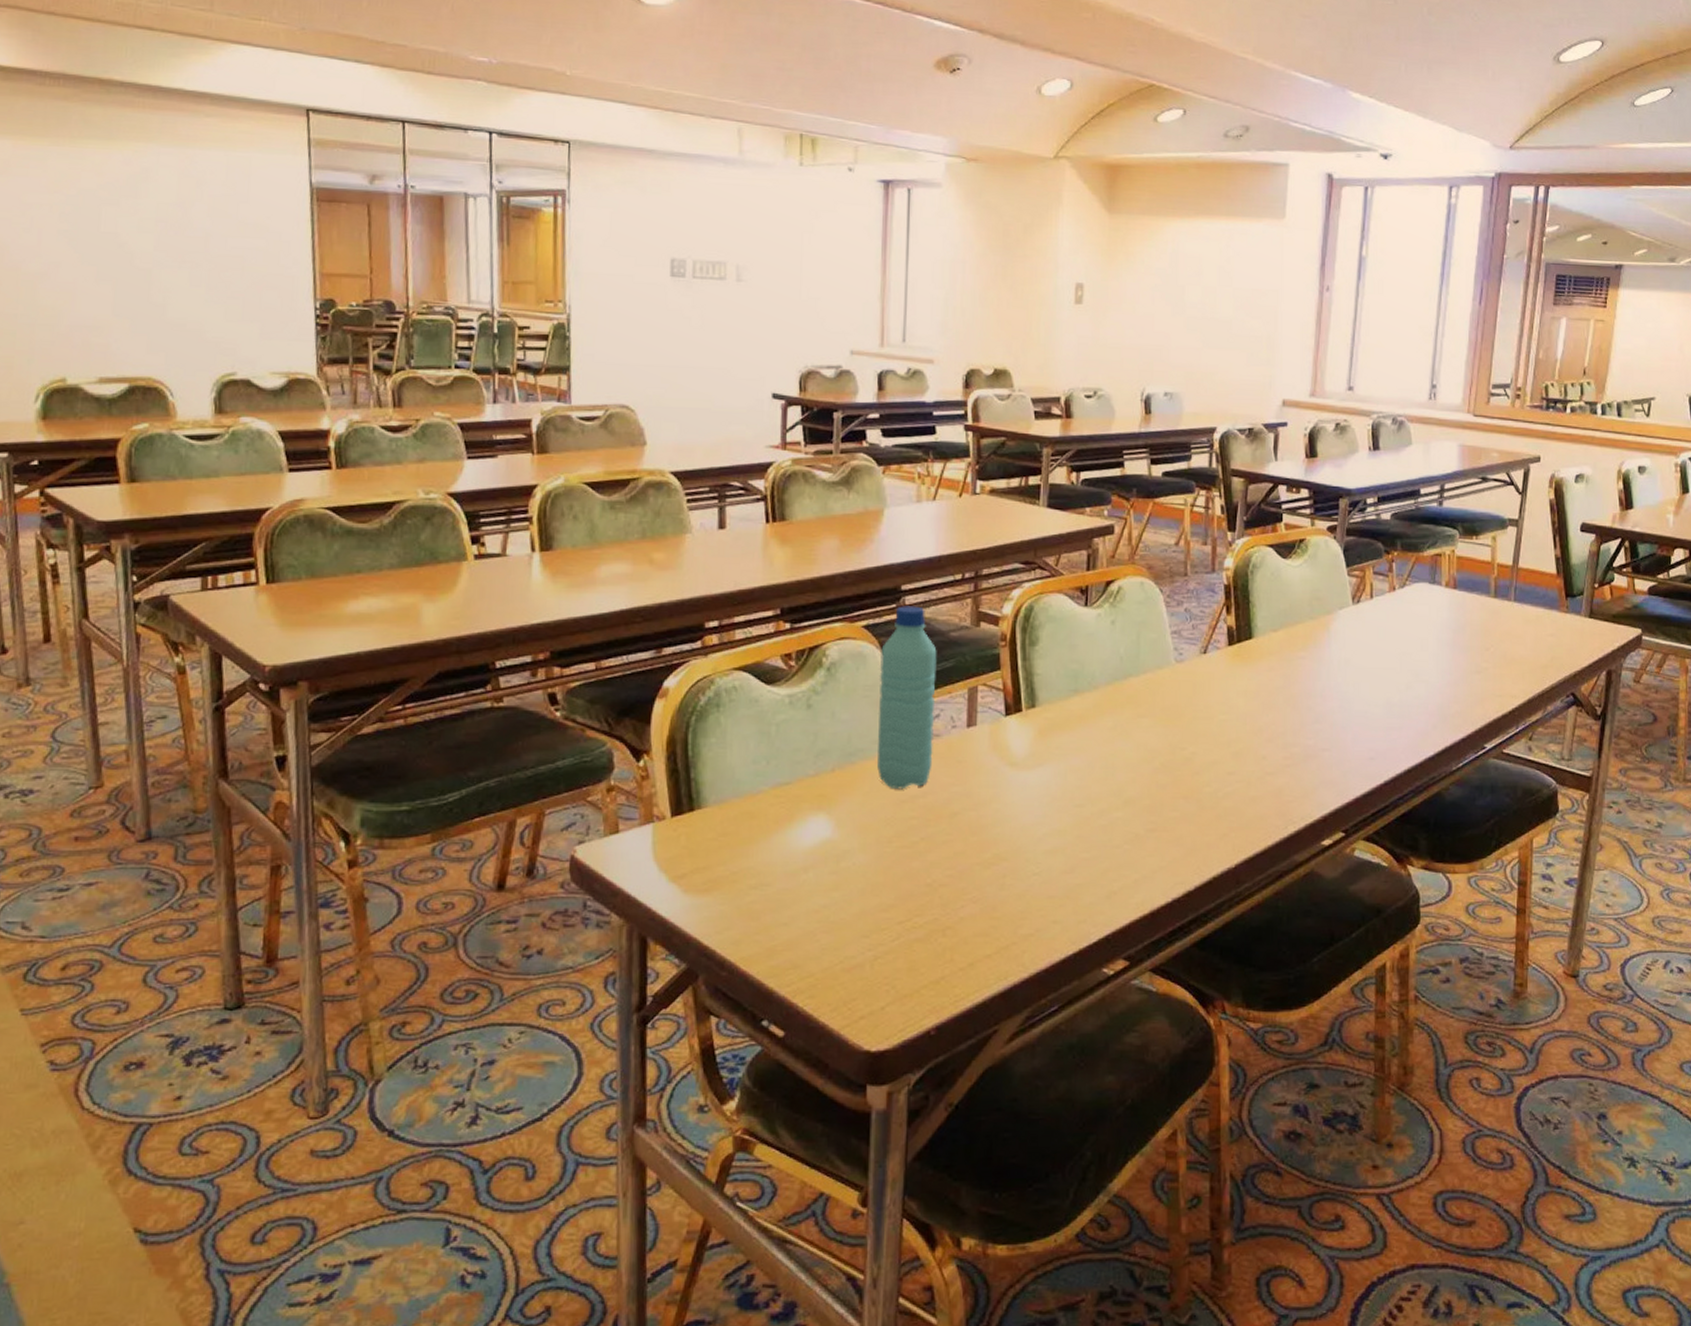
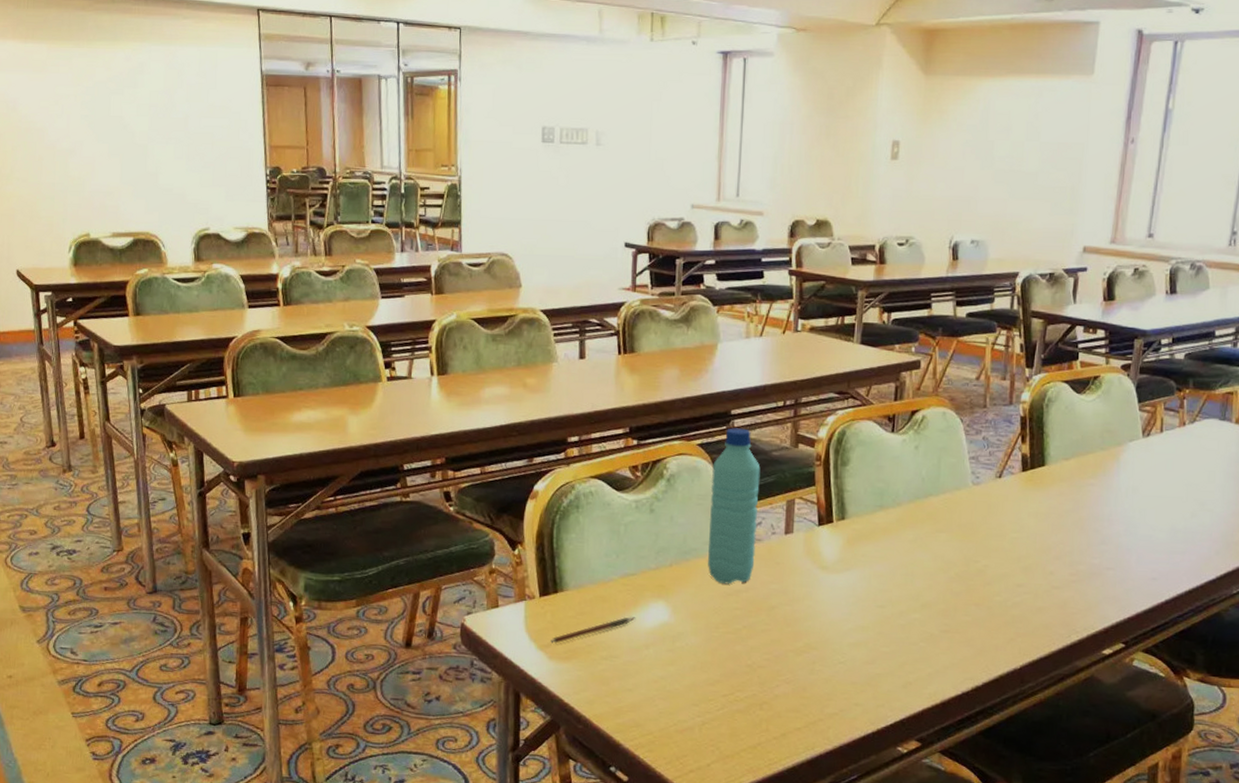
pen: none [685,835,792,873] -> present [550,617,636,644]

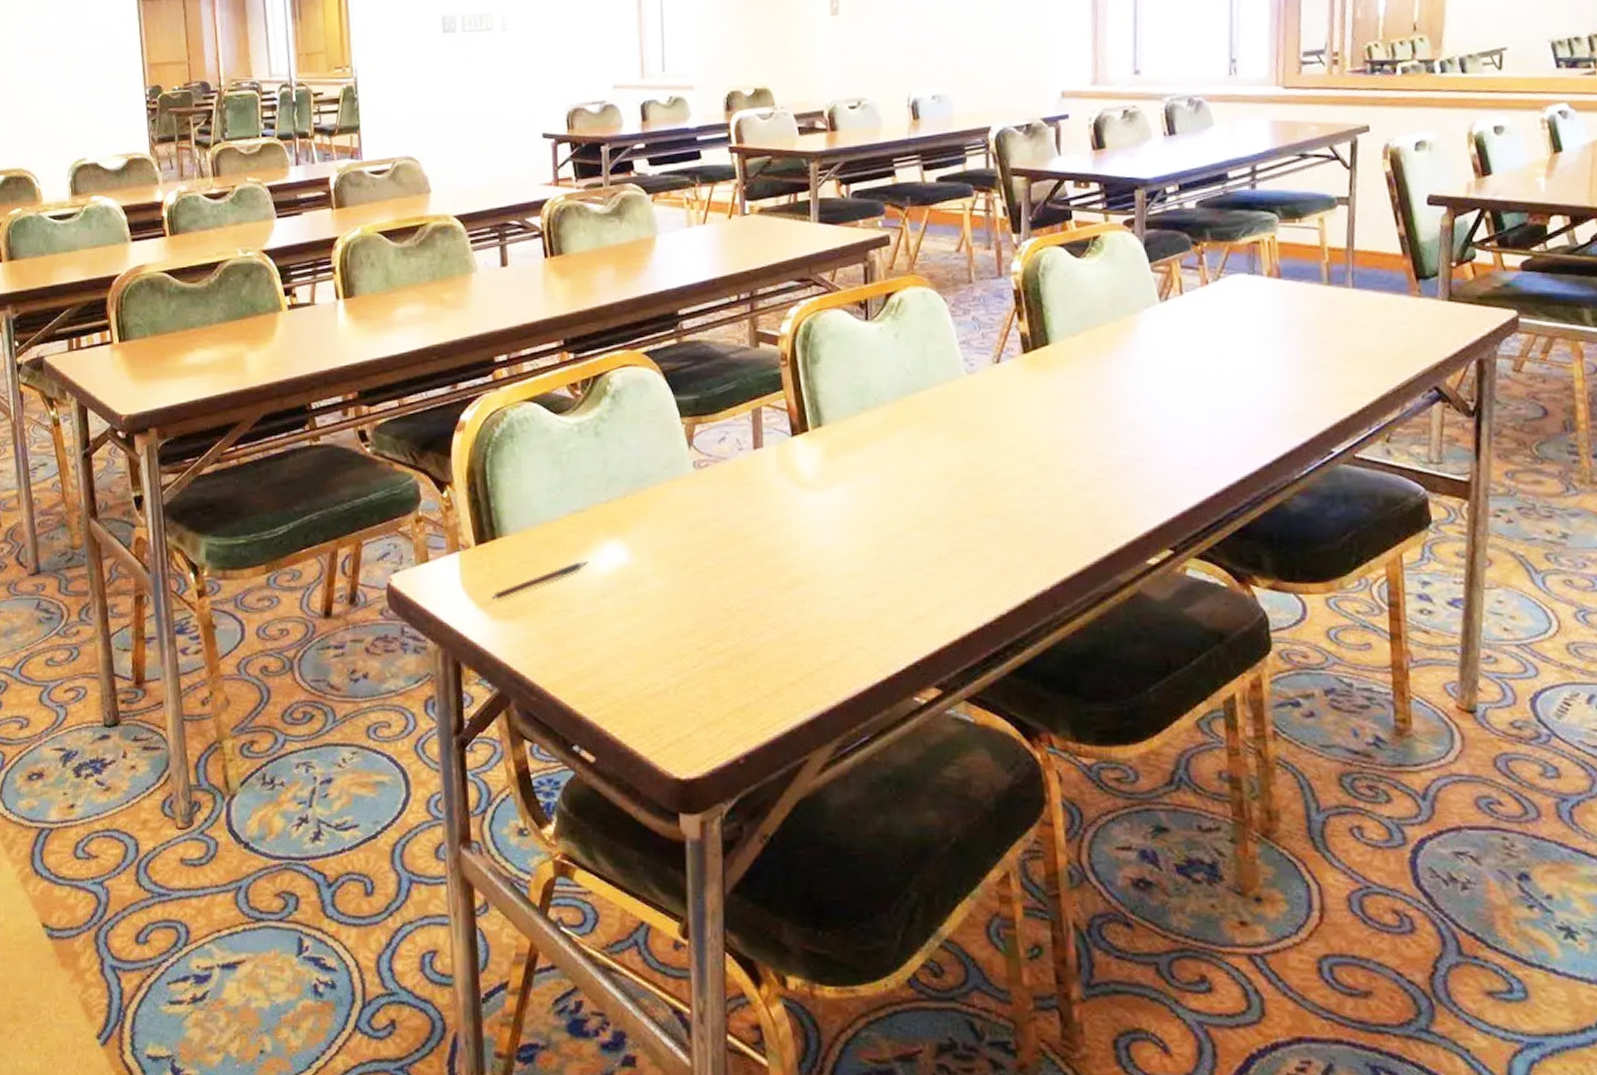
water bottle: present [708,428,761,584] -> none [663,330,722,514]

